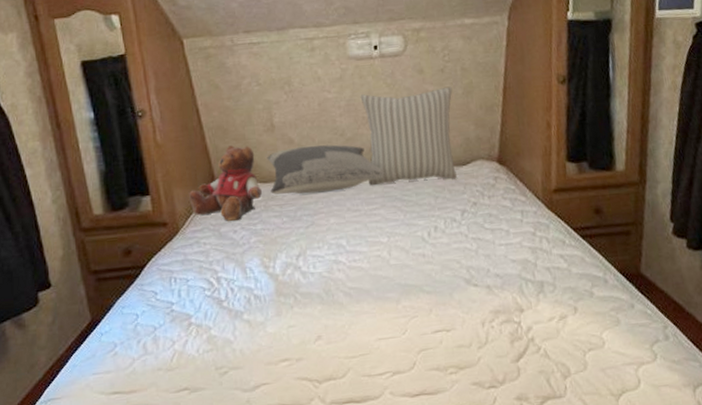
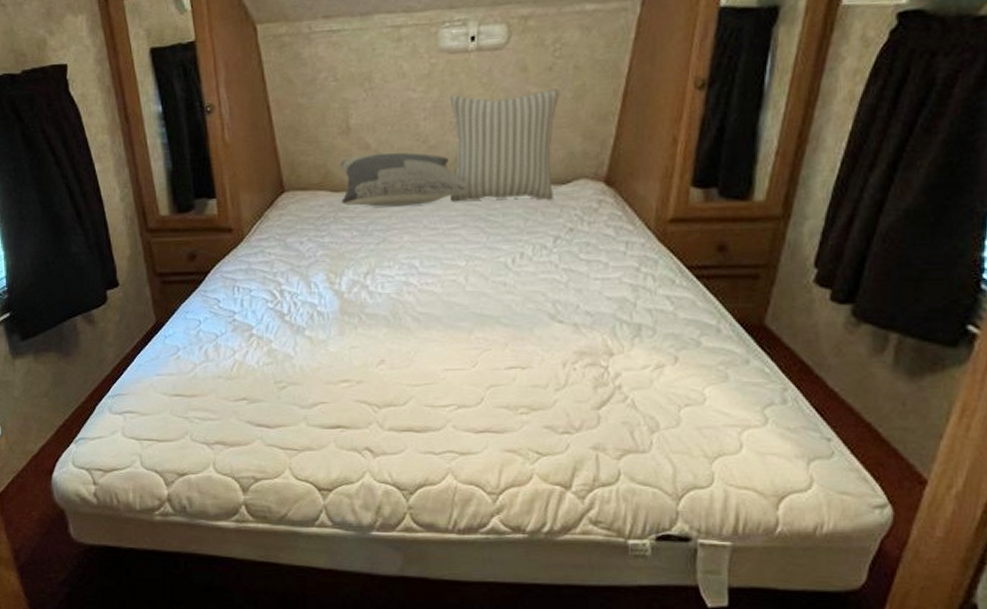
teddy bear: present [189,144,262,221] -> none [256,147,332,231]

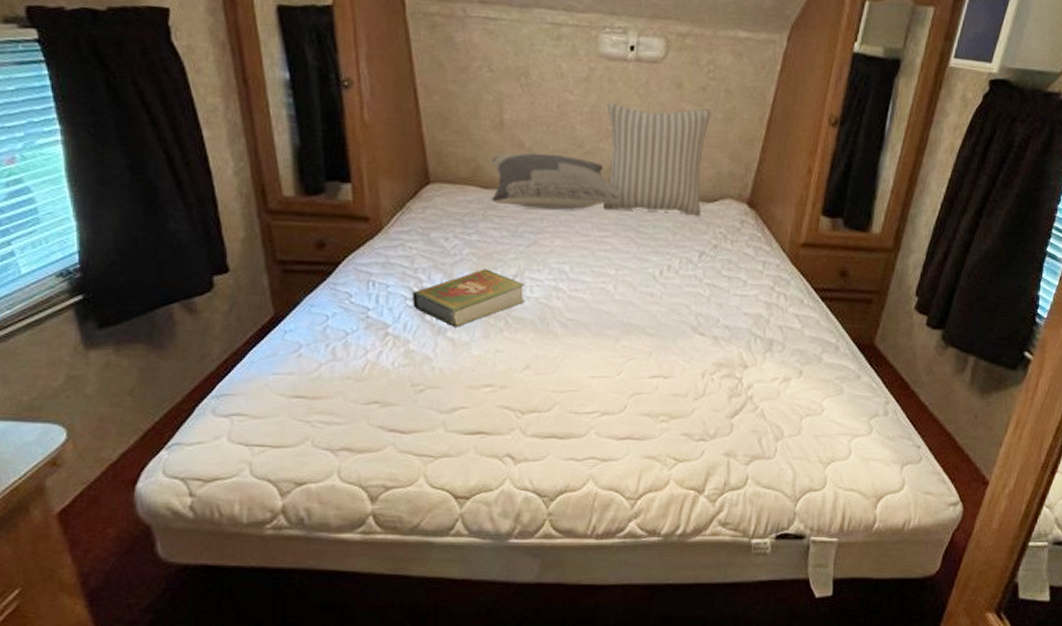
book: none [273,269,377,326] -> present [413,269,525,327]

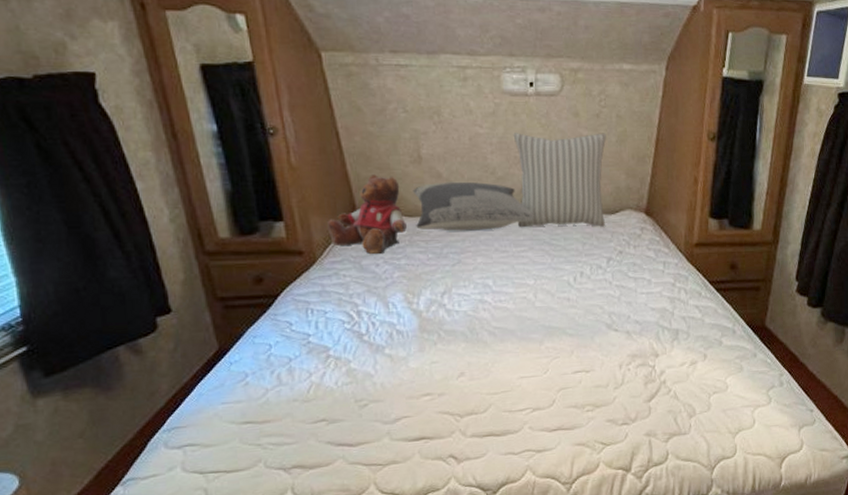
teddy bear: none [397,137,481,227] -> present [327,173,407,254]
book: present [413,269,525,327] -> none [350,289,454,344]

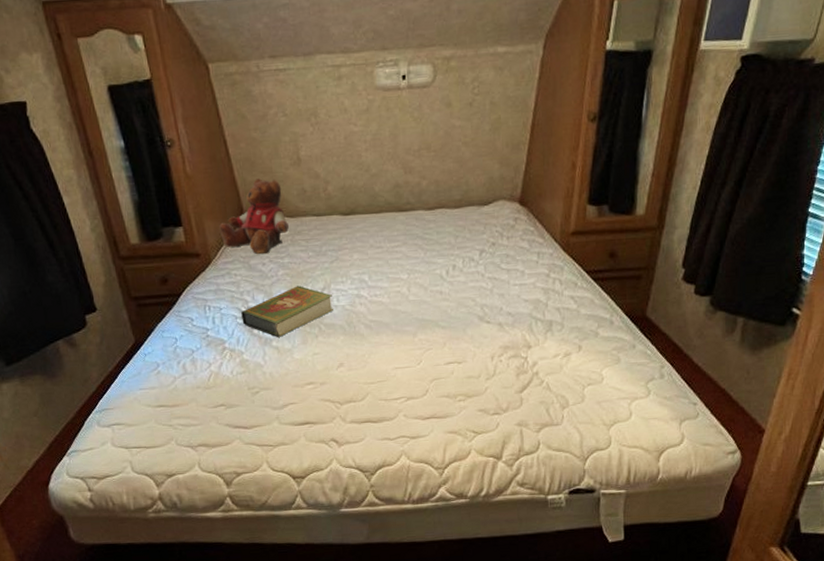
book: none [350,289,454,344] -> present [241,285,333,337]
pillow: present [412,181,535,231] -> none [293,180,408,230]
pillow: present [513,133,607,228] -> none [386,122,480,224]

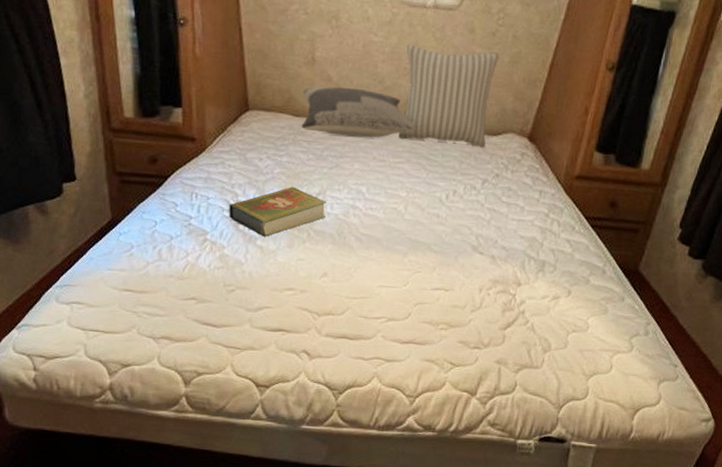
teddy bear: present [219,177,289,254] -> none [220,71,293,149]
pillow: none [293,180,408,230] -> present [301,86,416,138]
pillow: none [386,122,480,224] -> present [399,44,500,148]

